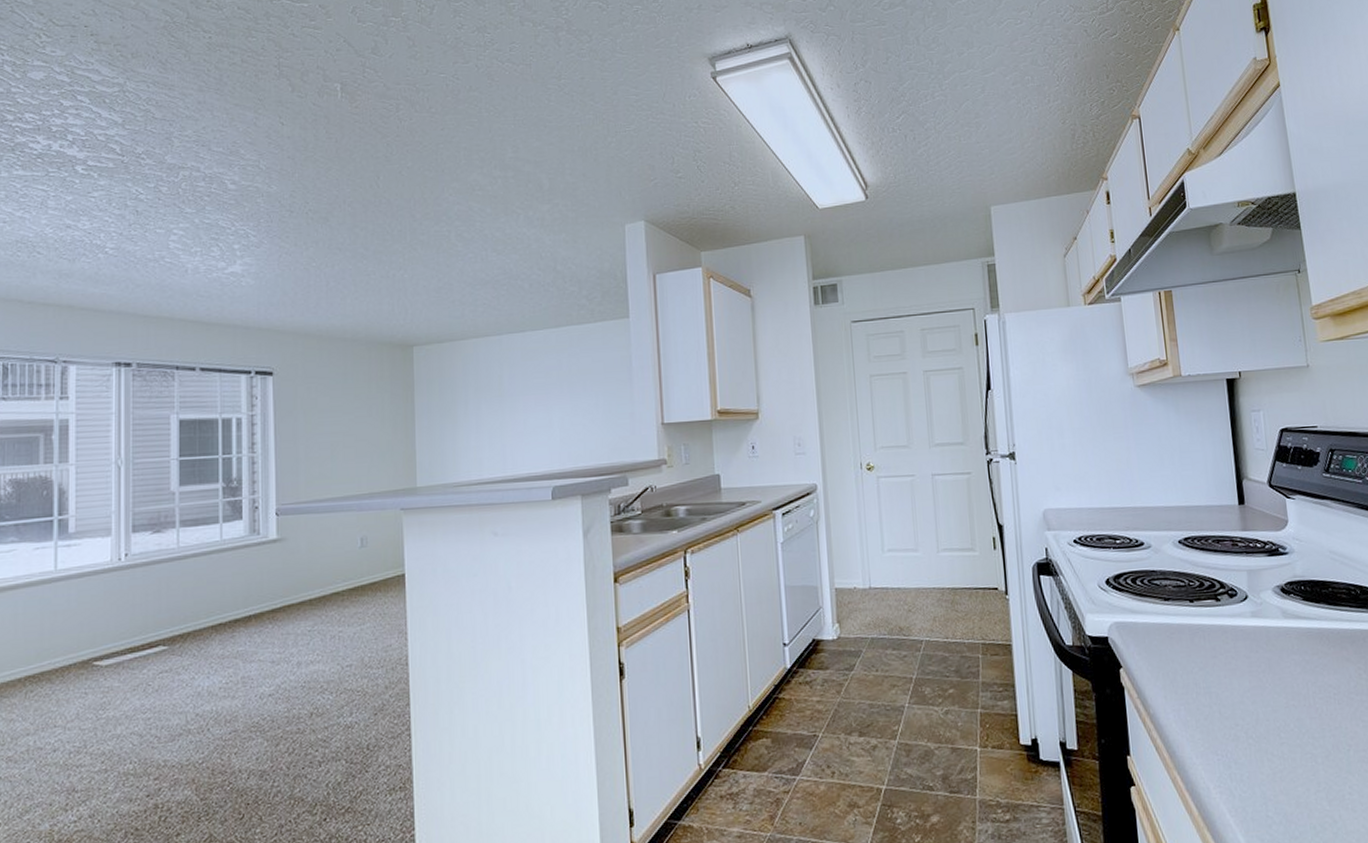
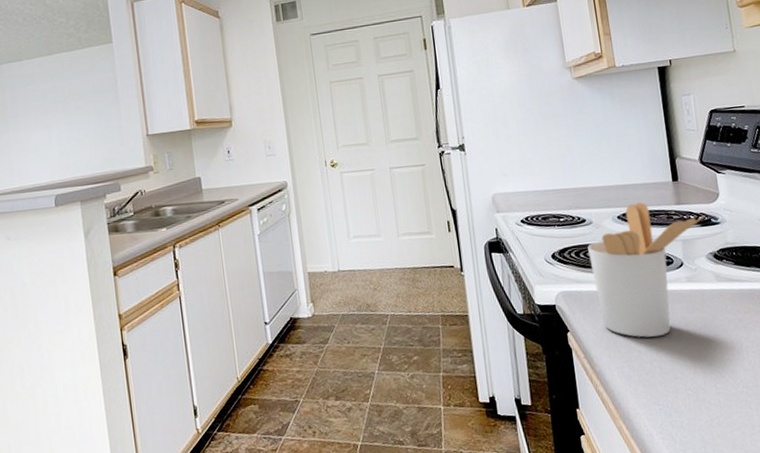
utensil holder: none [1145,526,1273,678] -> present [588,202,705,338]

